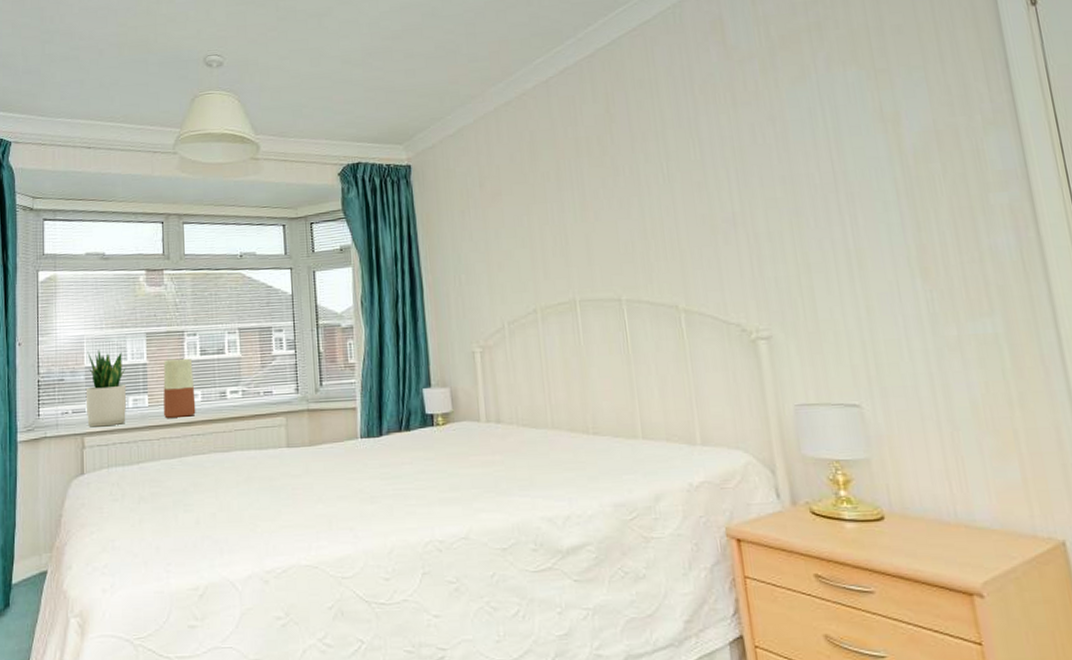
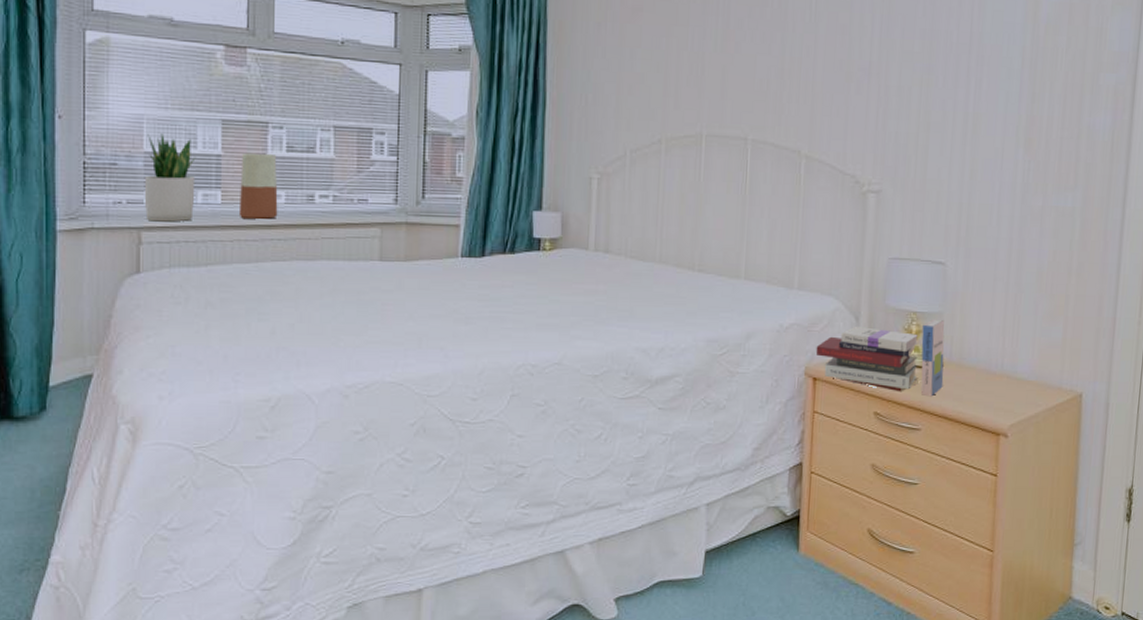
books: none [733,479,859,551] -> present [815,325,919,392]
book: none [849,466,890,554] -> present [920,319,945,397]

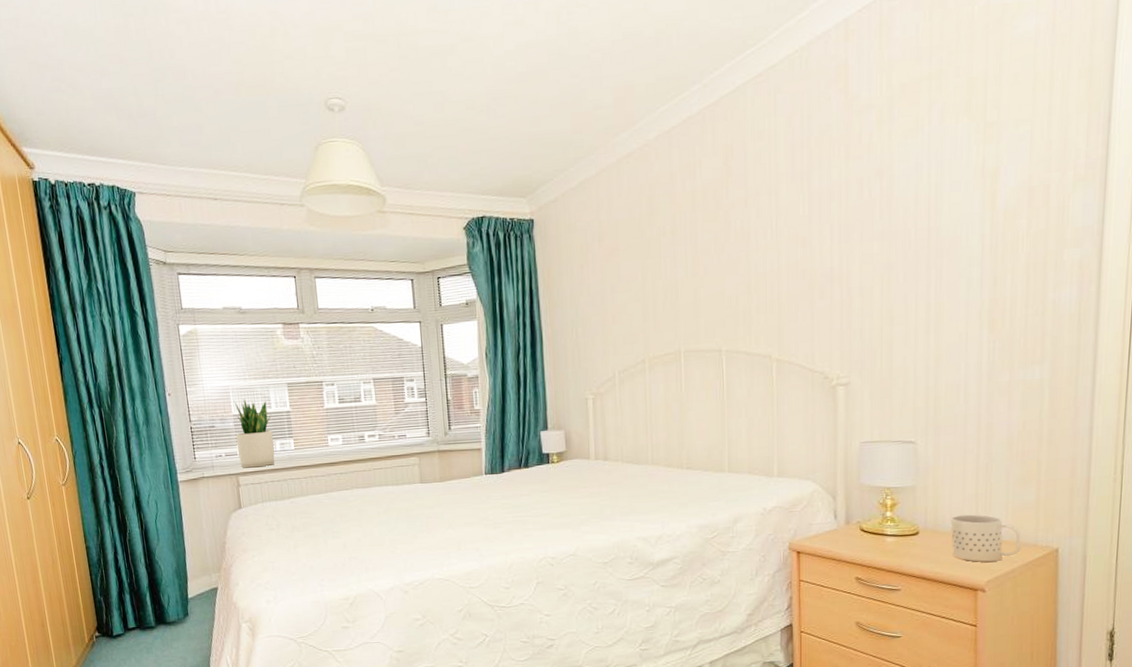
vase: present [238,154,278,220] -> none [306,407,338,460]
books: present [815,325,919,392] -> none [798,504,896,559]
book: present [920,319,945,397] -> none [896,492,920,561]
mug: none [976,349,1046,403] -> present [951,514,1021,562]

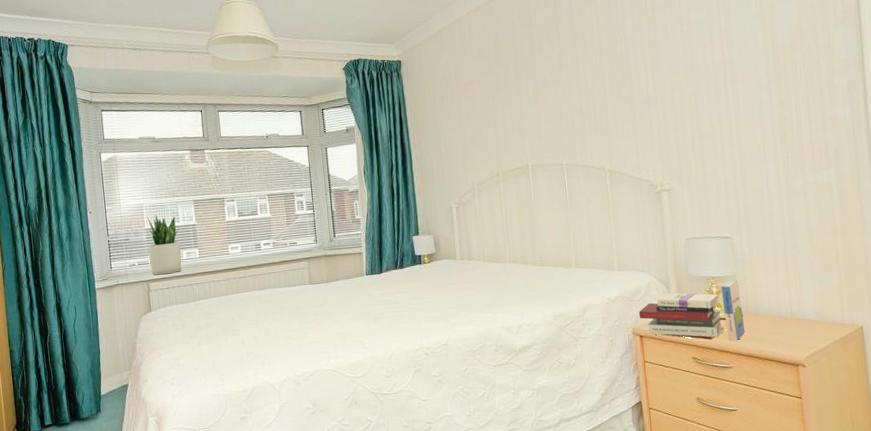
books: none [798,504,896,559] -> present [638,292,725,340]
book: none [896,492,920,561] -> present [721,281,745,342]
mug: present [951,514,1021,562] -> none [769,298,831,340]

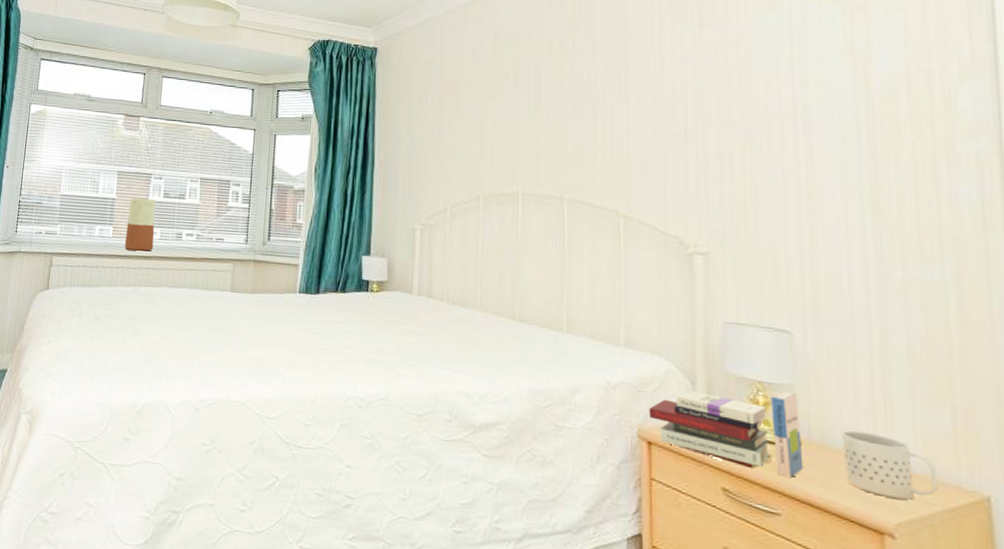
planter: present [146,215,182,275] -> none [57,180,97,250]
vase: none [209,220,237,267] -> present [124,198,156,252]
mug: none [769,298,831,340] -> present [842,430,939,500]

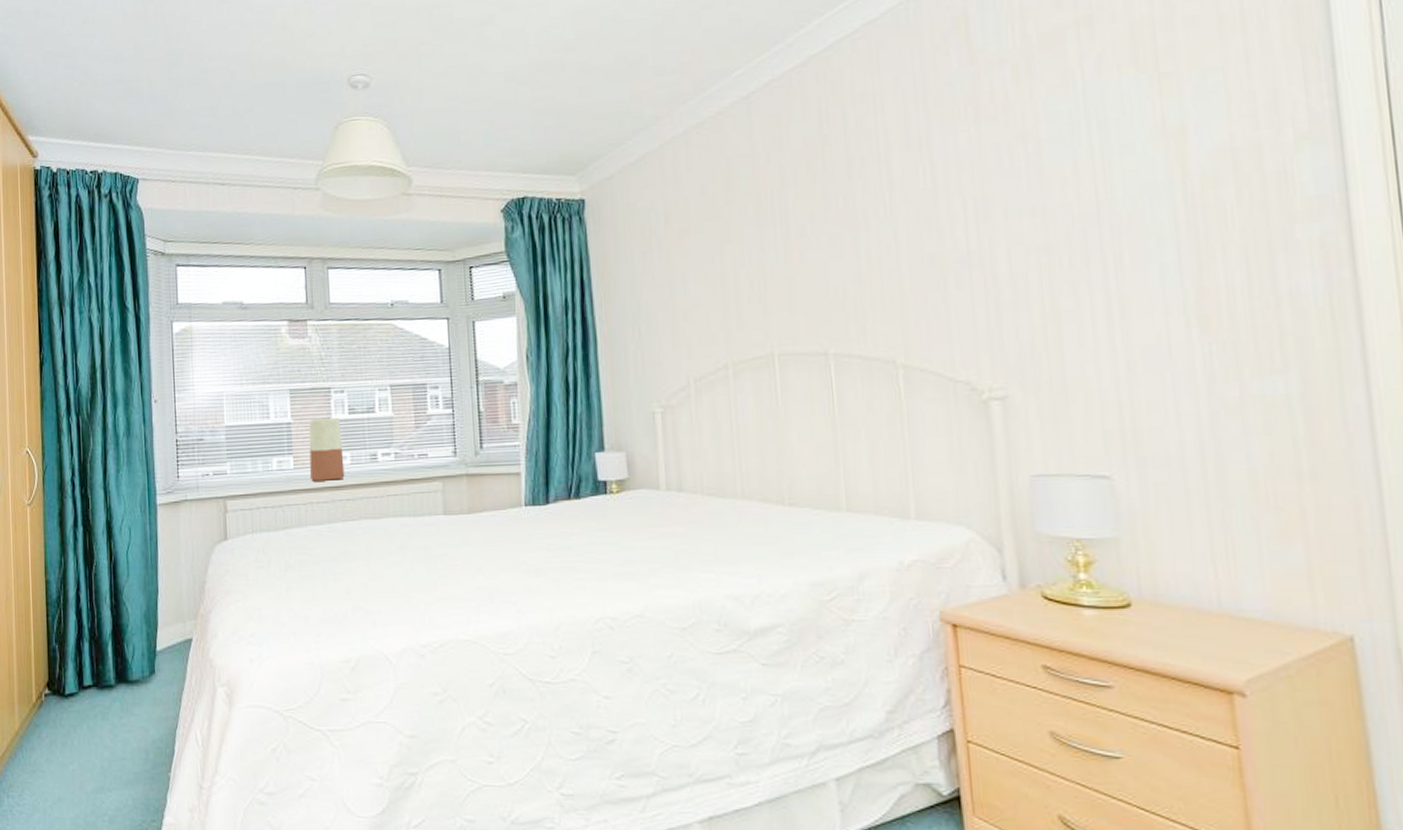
books: present [648,390,772,469] -> none [950,559,1099,640]
book: present [771,391,804,479] -> none [1092,546,1136,645]
mug: present [842,430,939,500] -> none [1178,581,1294,651]

